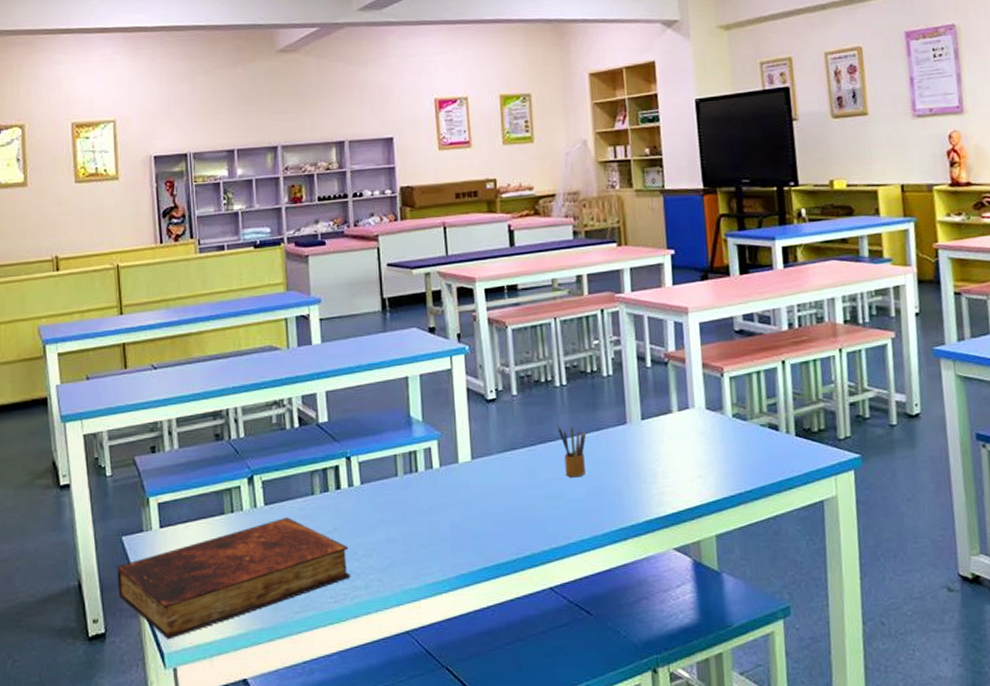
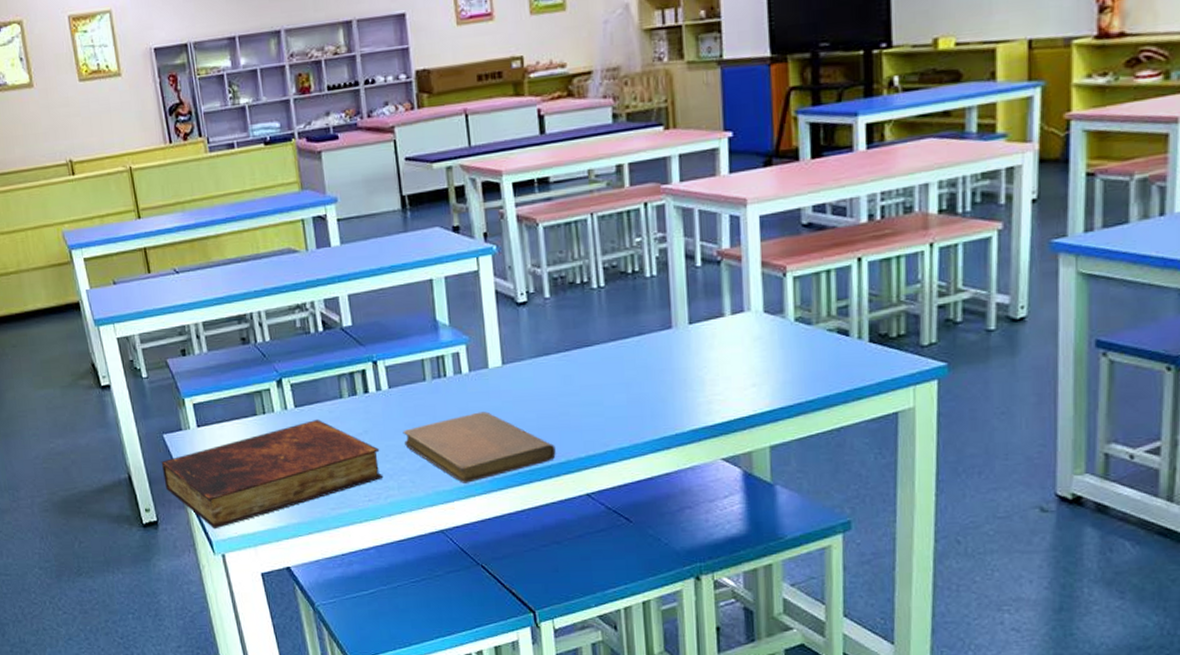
notebook: none [372,506,521,581] -> present [402,411,556,483]
pencil box: present [557,426,587,478] -> none [594,330,627,385]

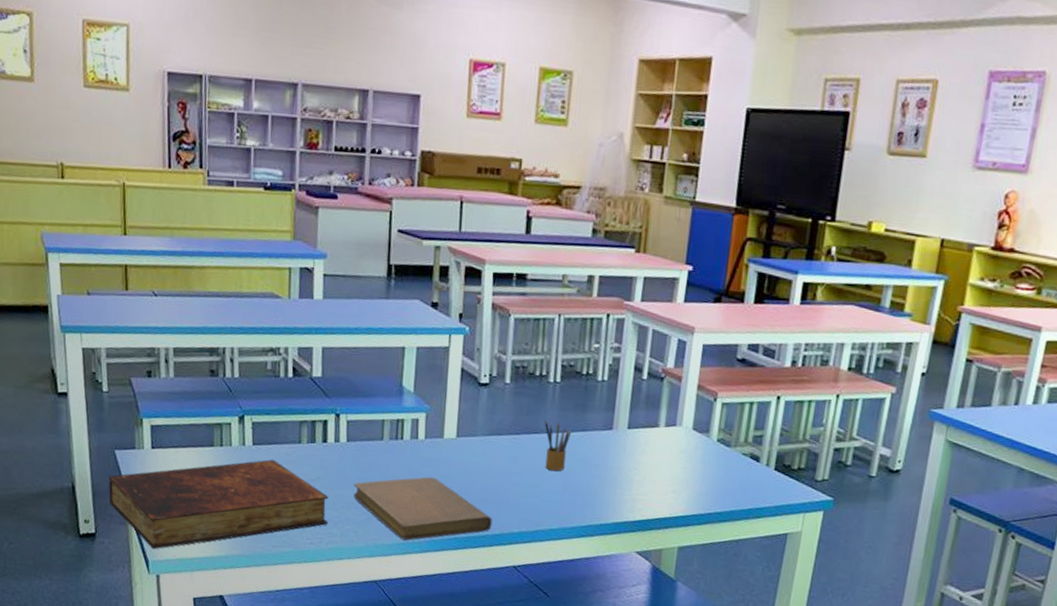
pencil box: none [594,330,627,385] -> present [544,420,572,472]

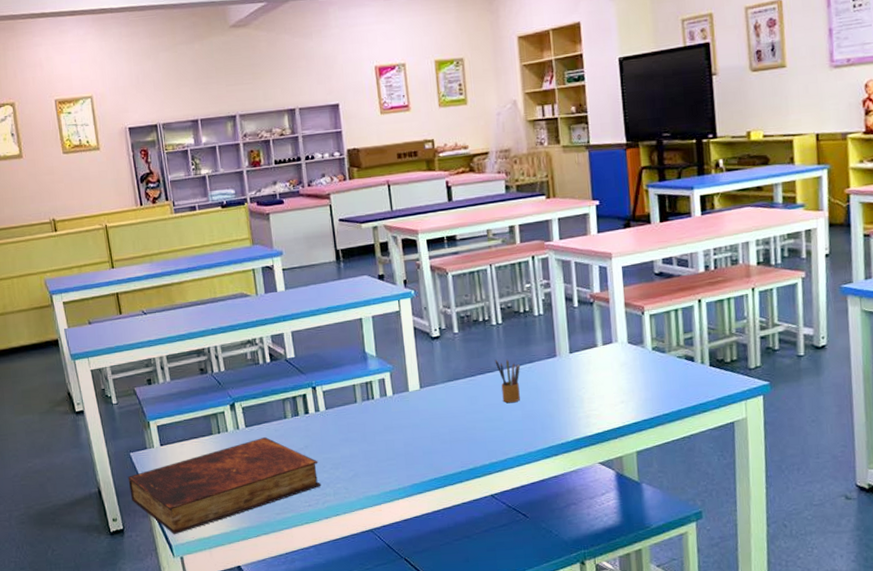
notebook: present [353,476,492,541] -> none [337,428,465,489]

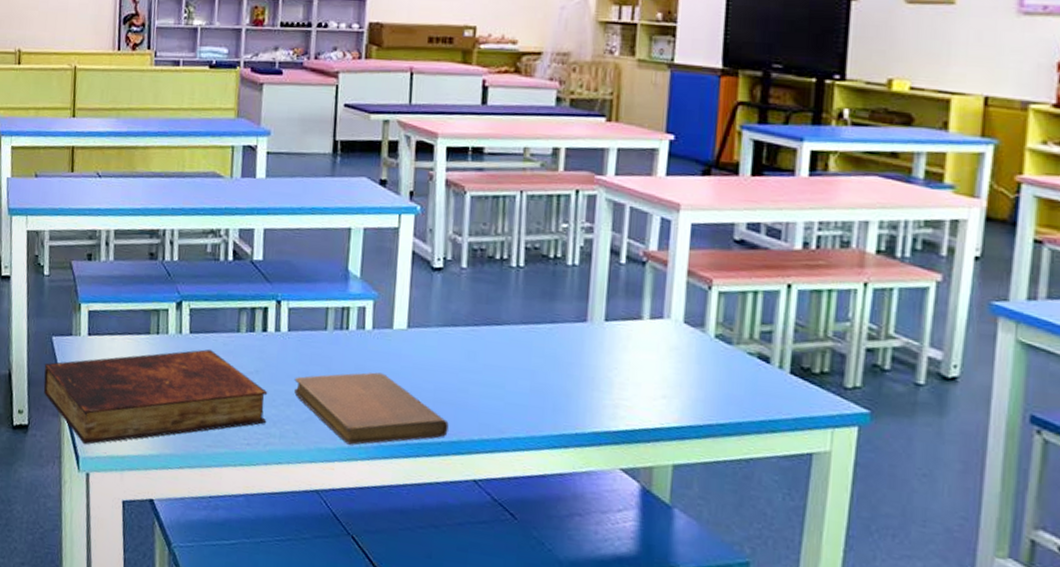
notebook: none [337,428,465,489] -> present [294,372,449,446]
pencil box: present [495,359,521,403] -> none [506,310,539,370]

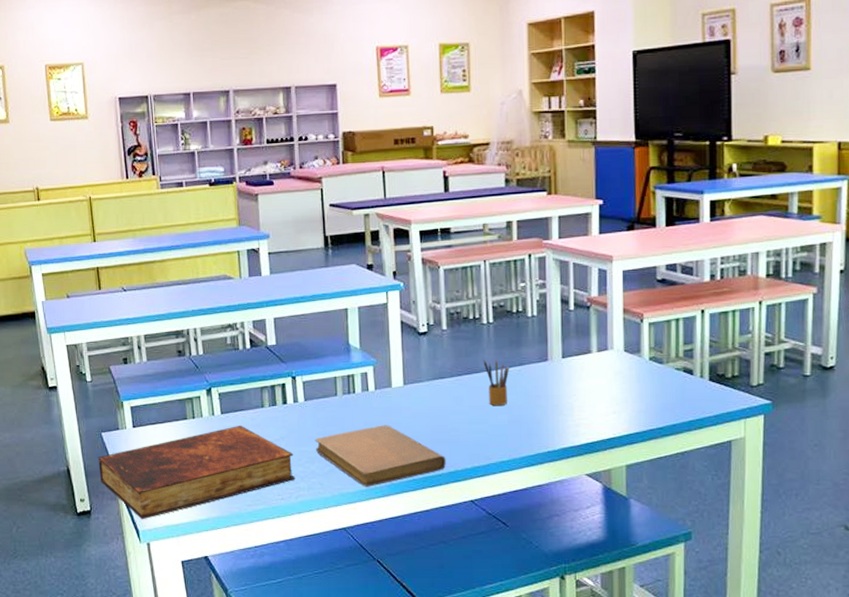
pencil box: none [506,310,539,370] -> present [483,360,510,406]

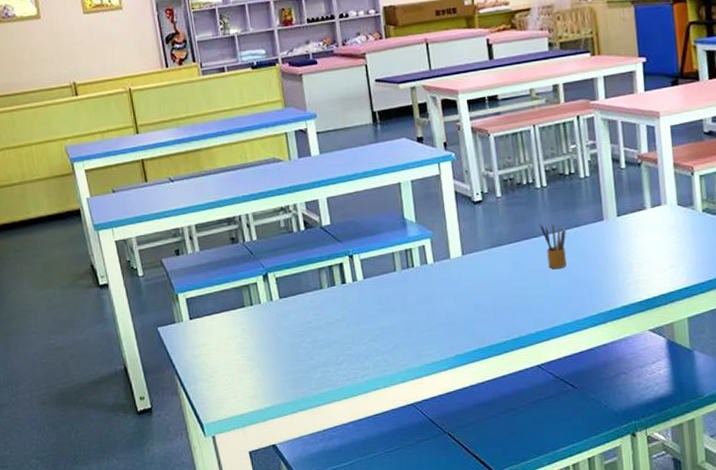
book: present [98,426,296,520] -> none [155,309,360,413]
notebook: present [314,425,446,487] -> none [376,296,510,361]

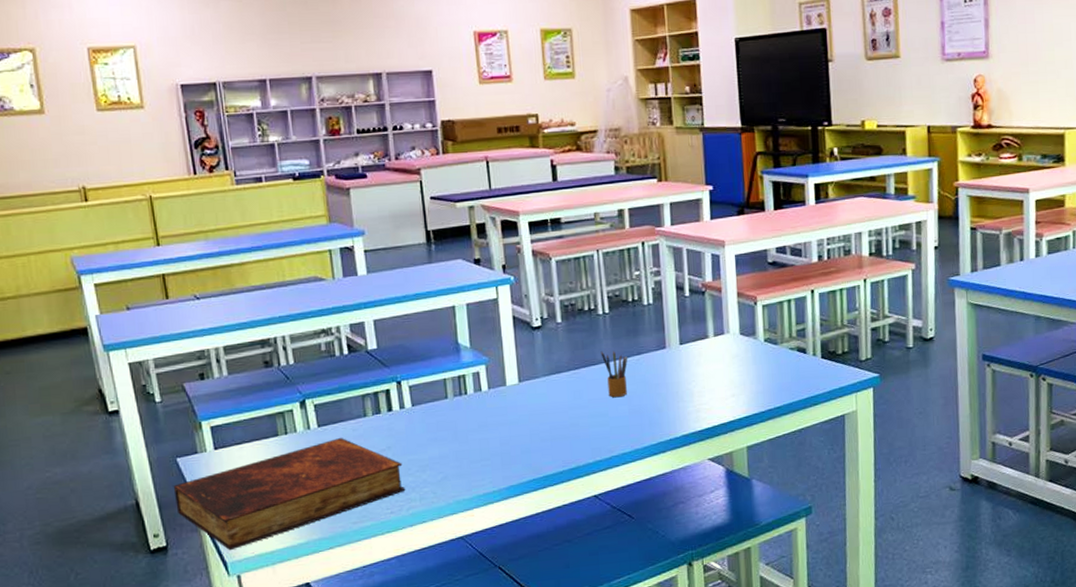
book: none [155,309,360,413] -> present [173,438,406,551]

